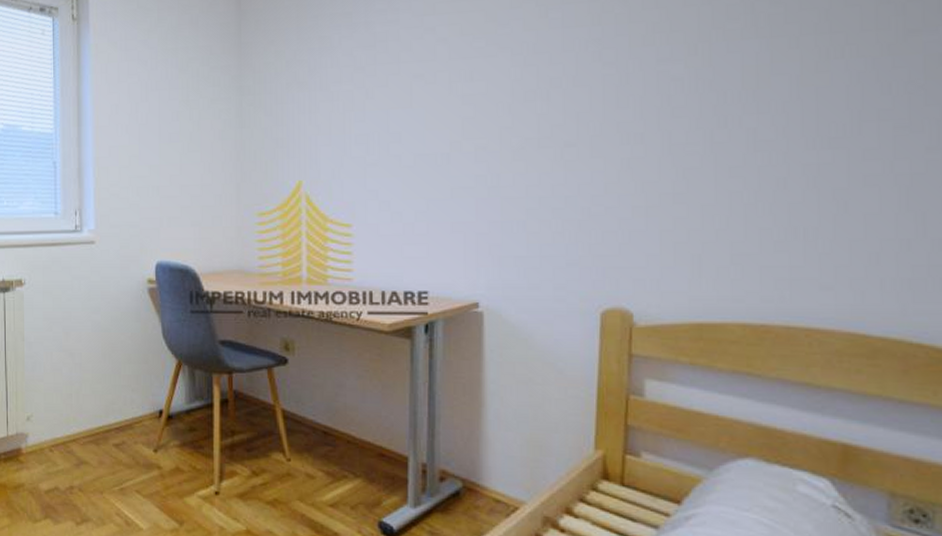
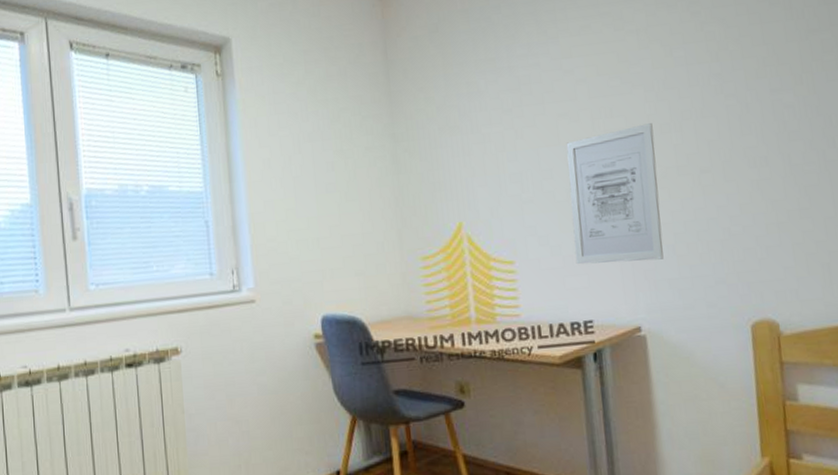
wall art: none [416,90,516,236] -> present [566,123,664,265]

